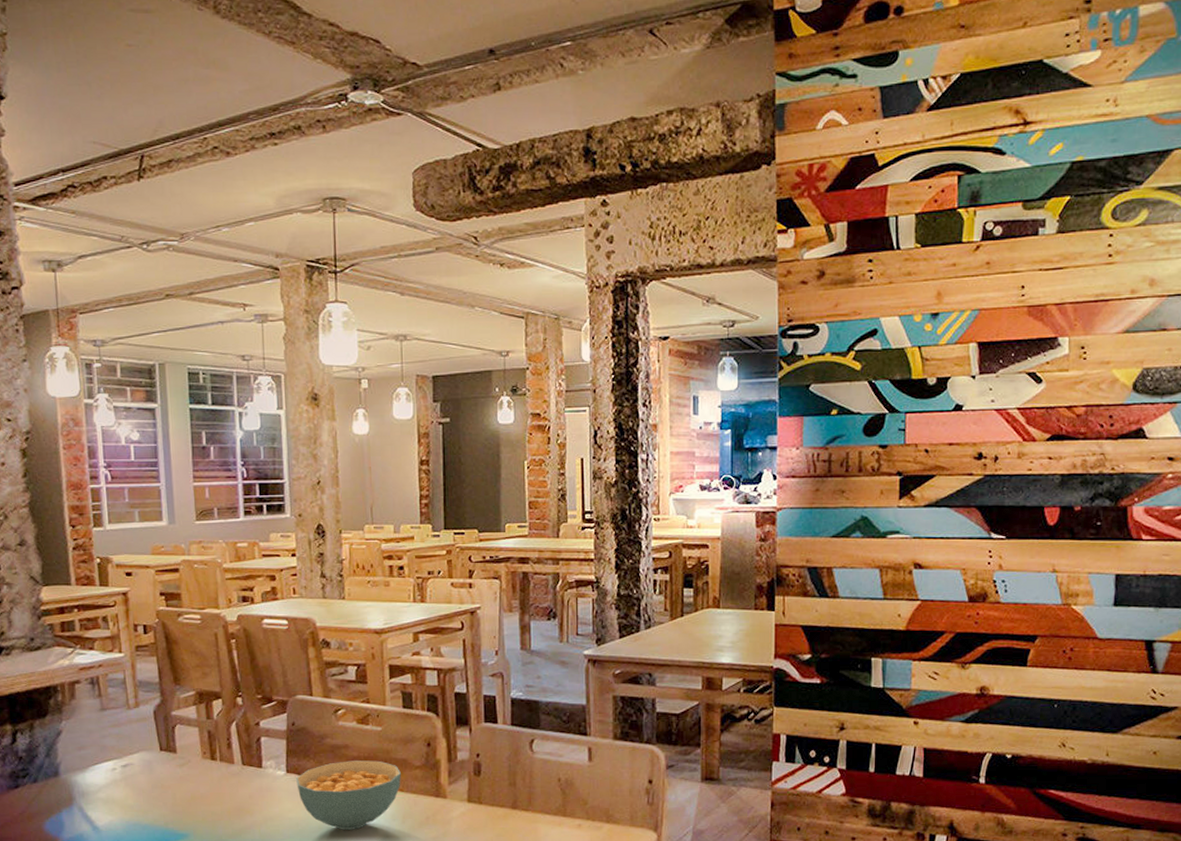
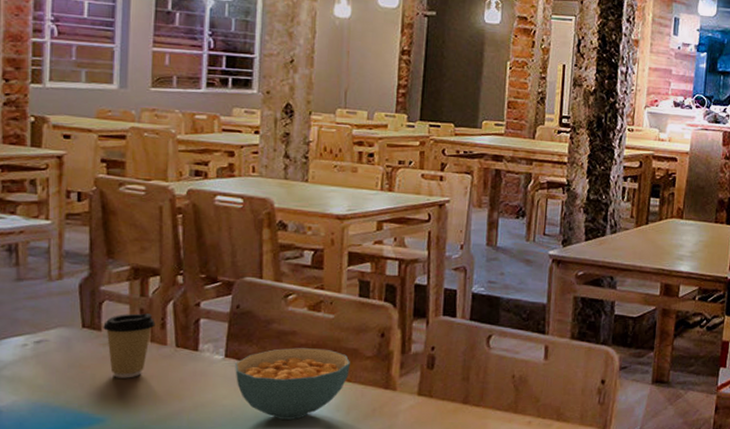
coffee cup: none [178,735,223,796] -> present [103,313,156,378]

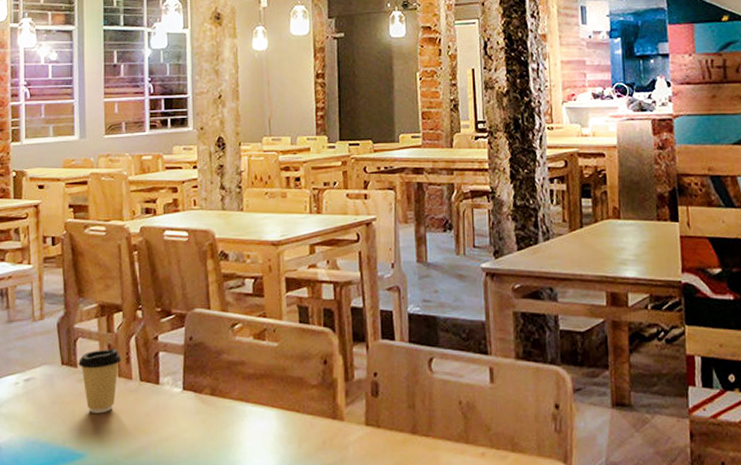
cereal bowl: present [235,348,351,420] -> none [192,378,298,453]

